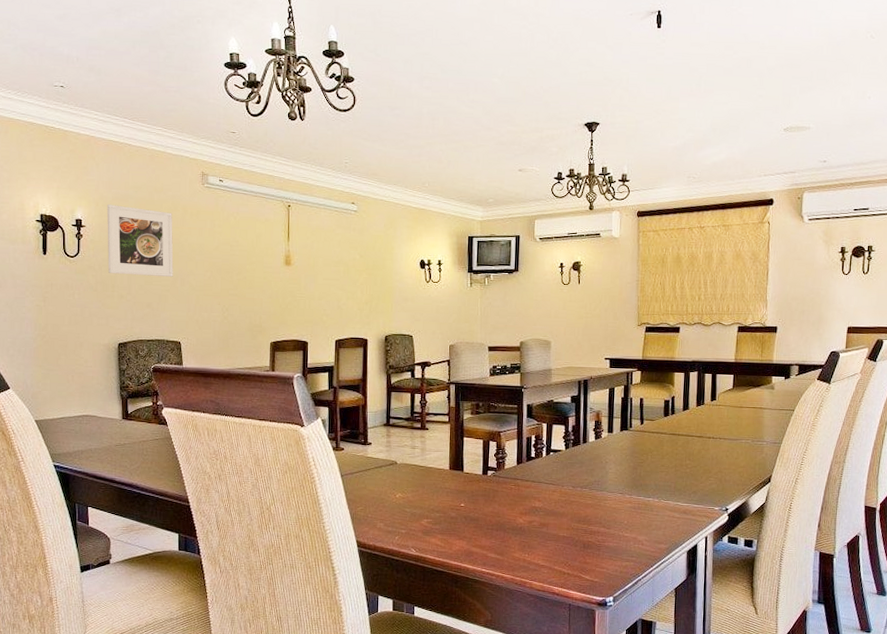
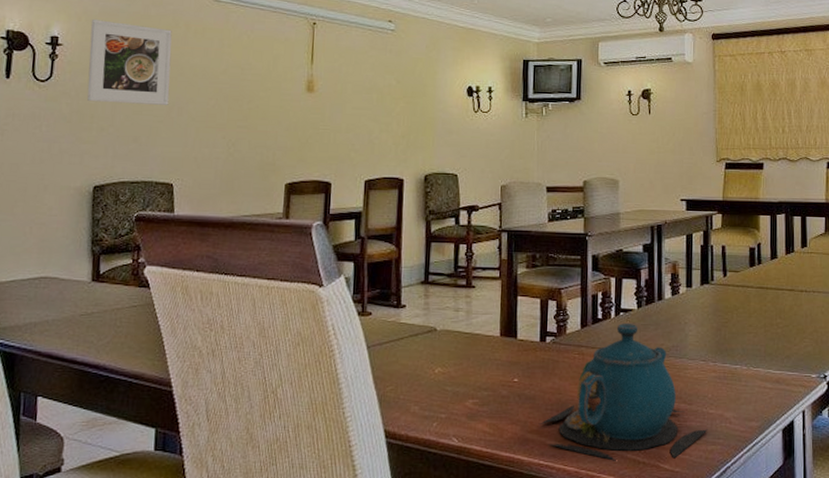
teapot: none [481,462,623,571] -> present [538,324,708,461]

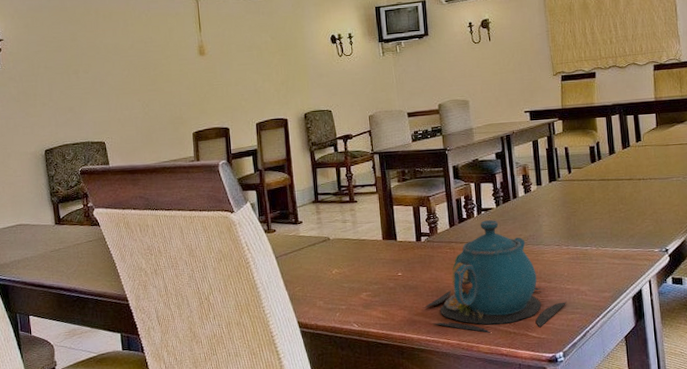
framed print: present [87,20,172,105] -> none [22,16,92,83]

